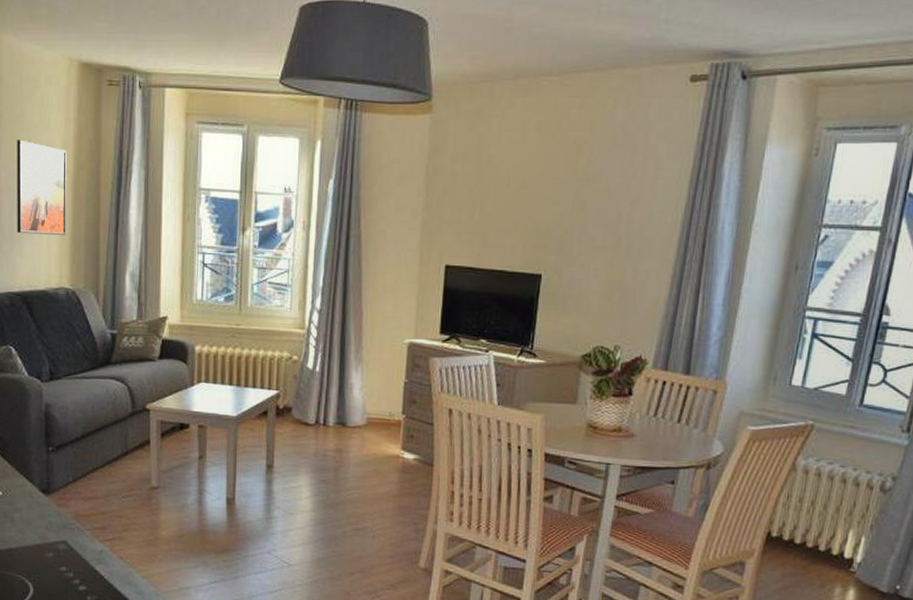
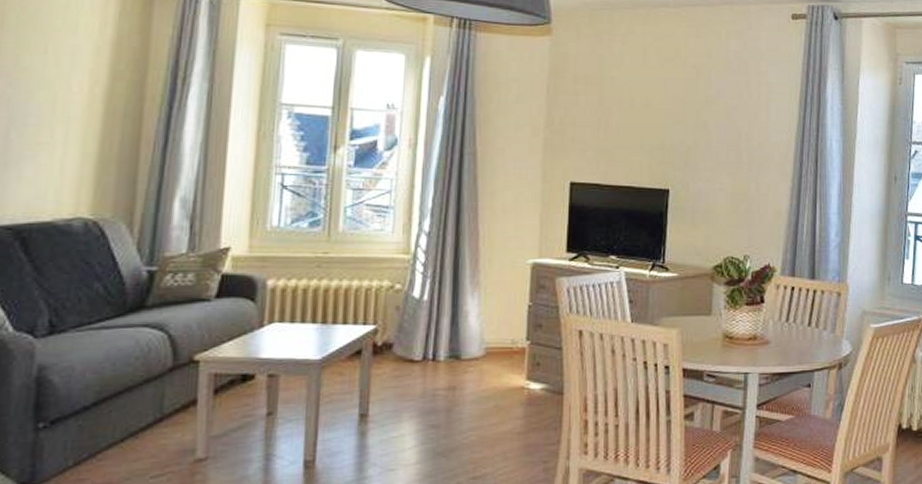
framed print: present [17,140,66,236] -> none [14,44,99,156]

